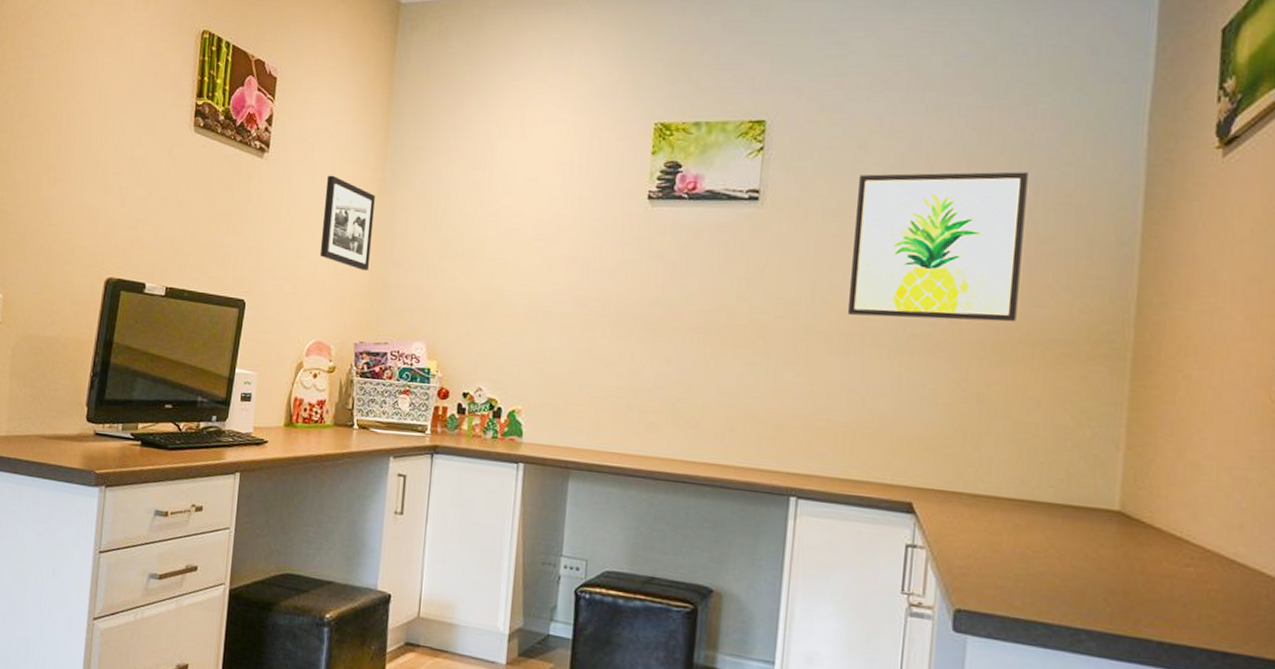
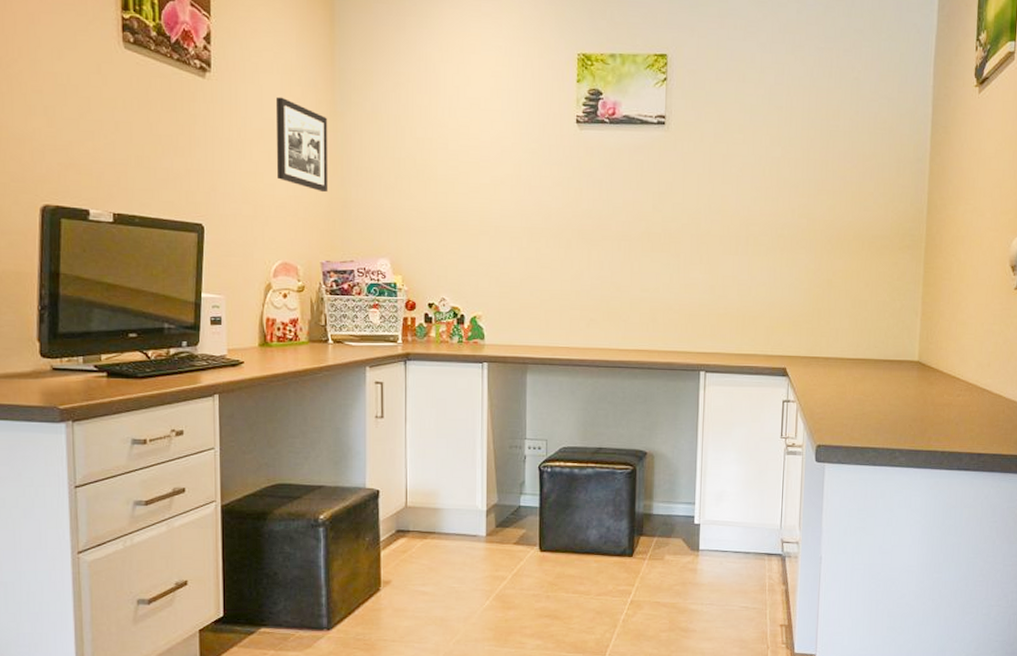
wall art: present [848,171,1028,322] -> none [736,102,857,223]

